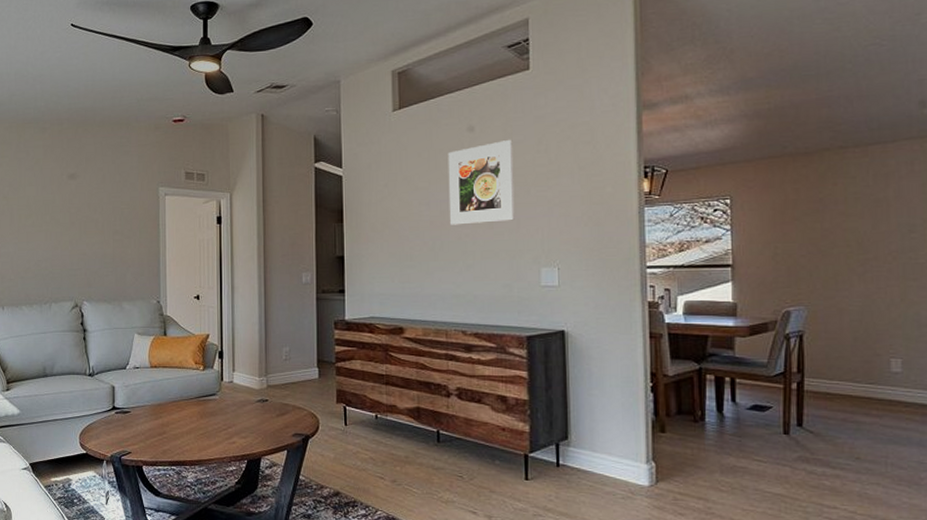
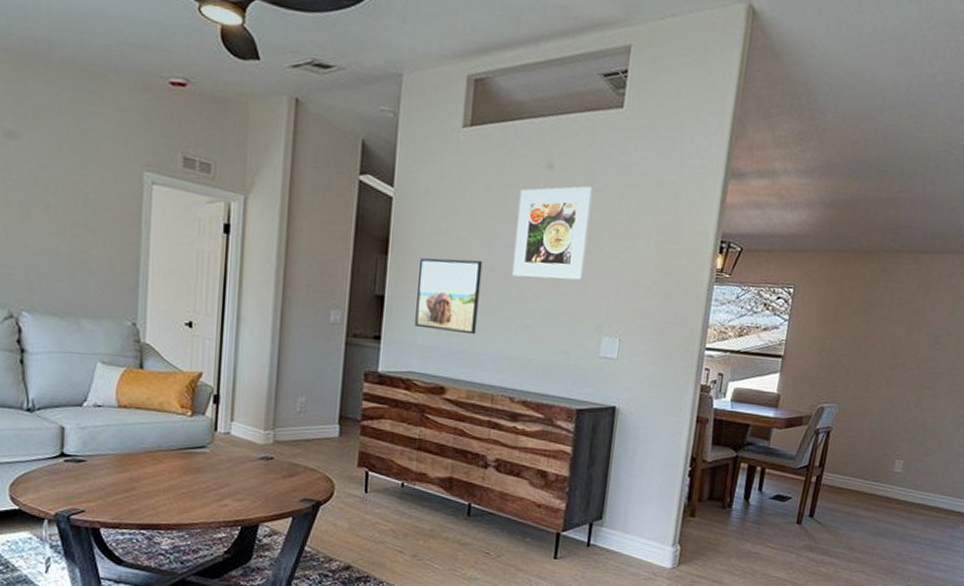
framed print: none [370,216,424,280] -> present [415,257,483,335]

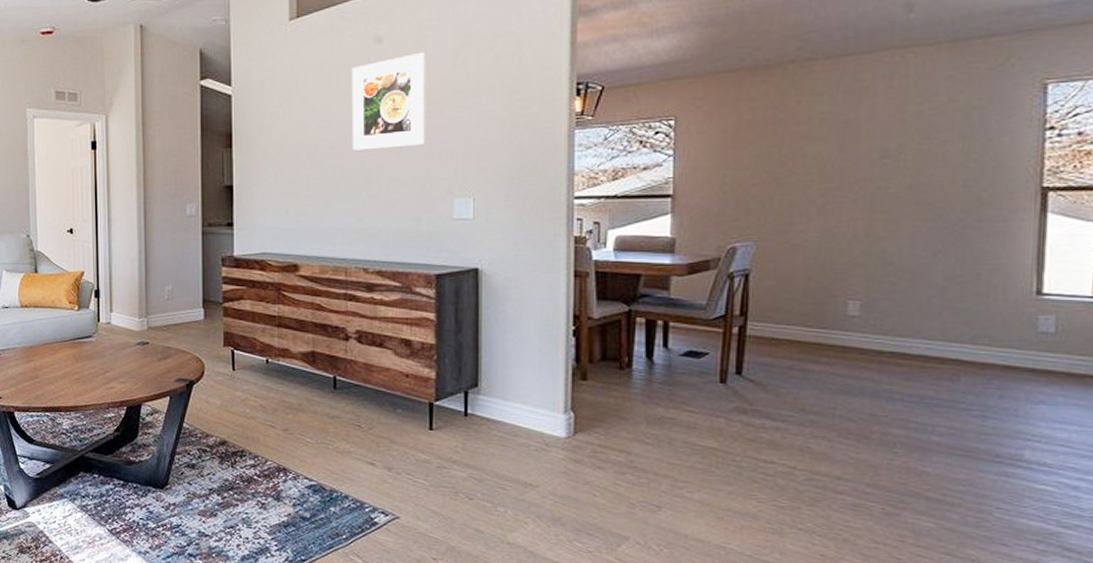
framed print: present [415,257,483,335] -> none [263,140,322,212]

